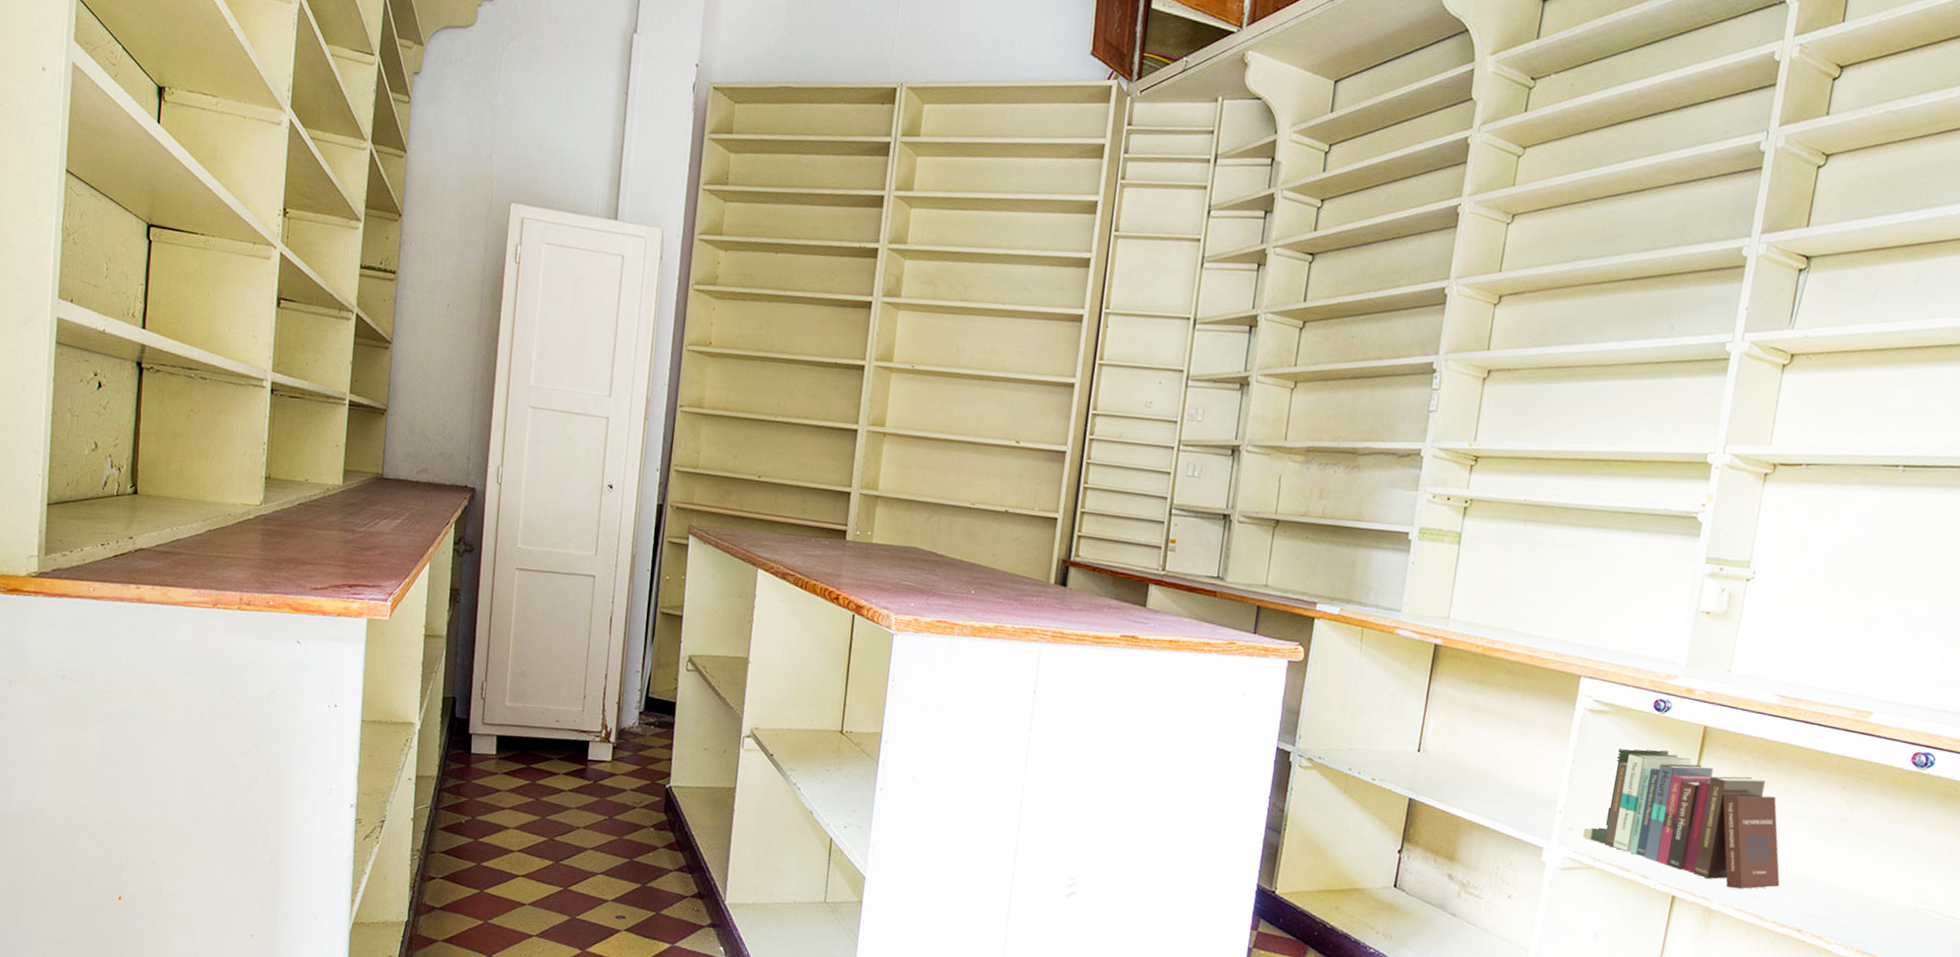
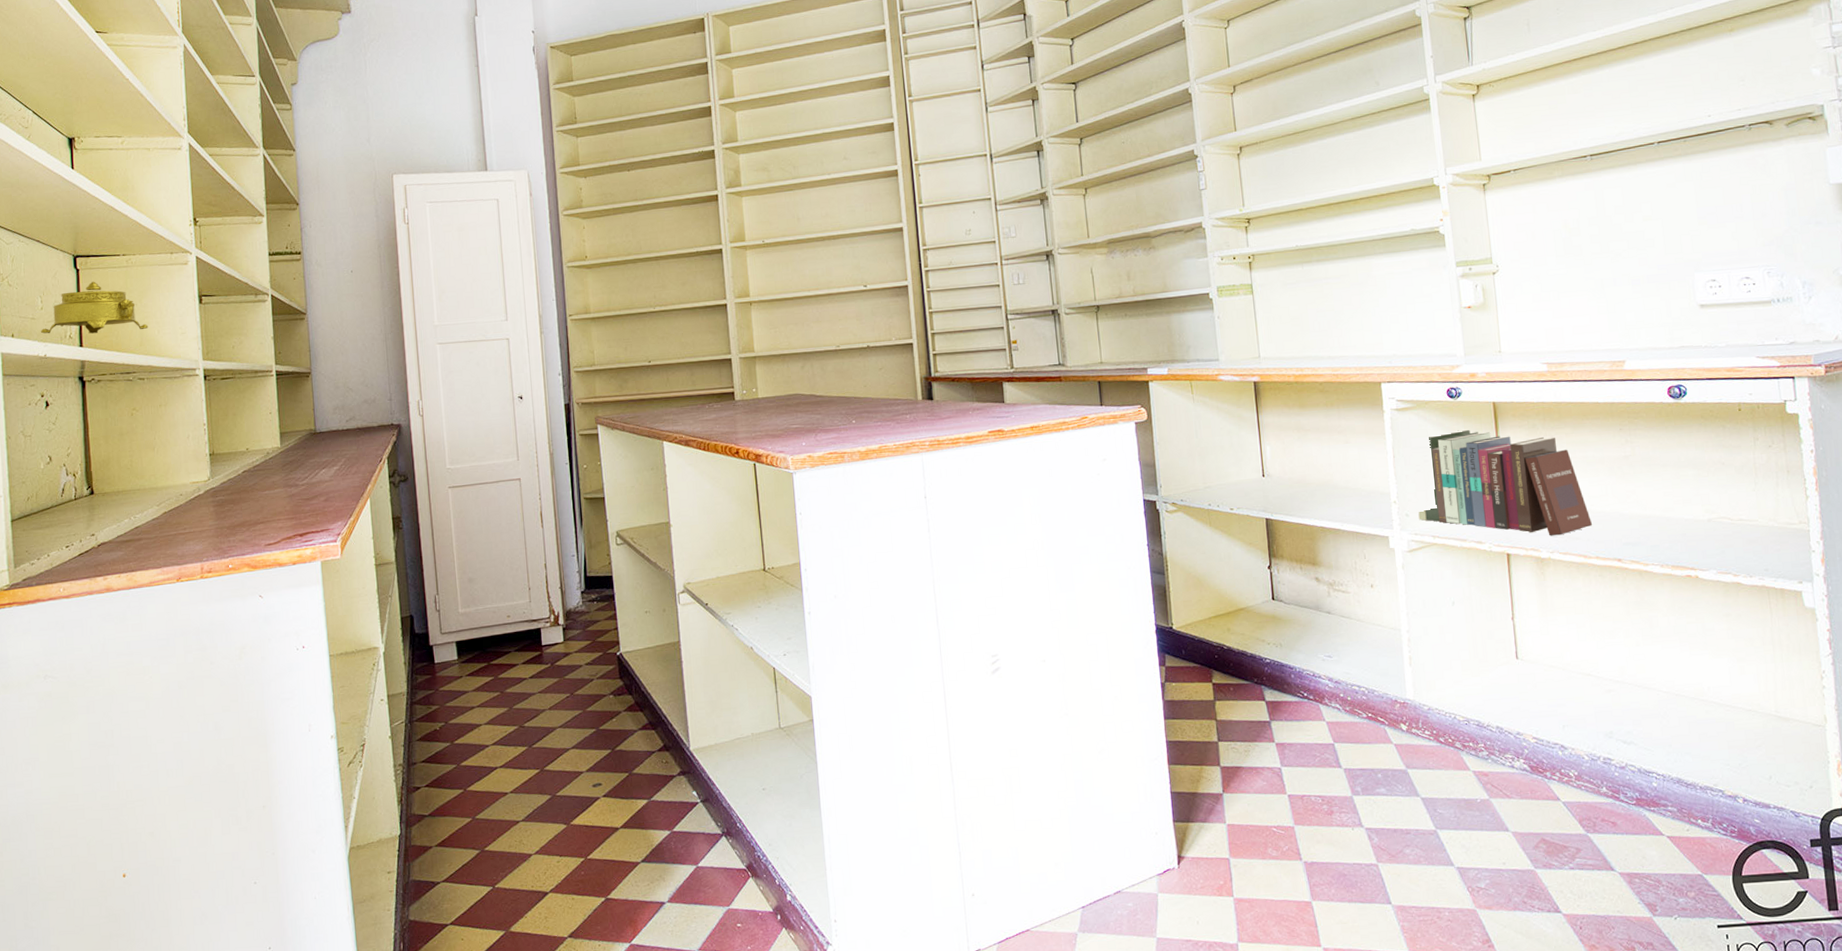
decorative box: none [102,257,219,324] -> present [40,281,149,334]

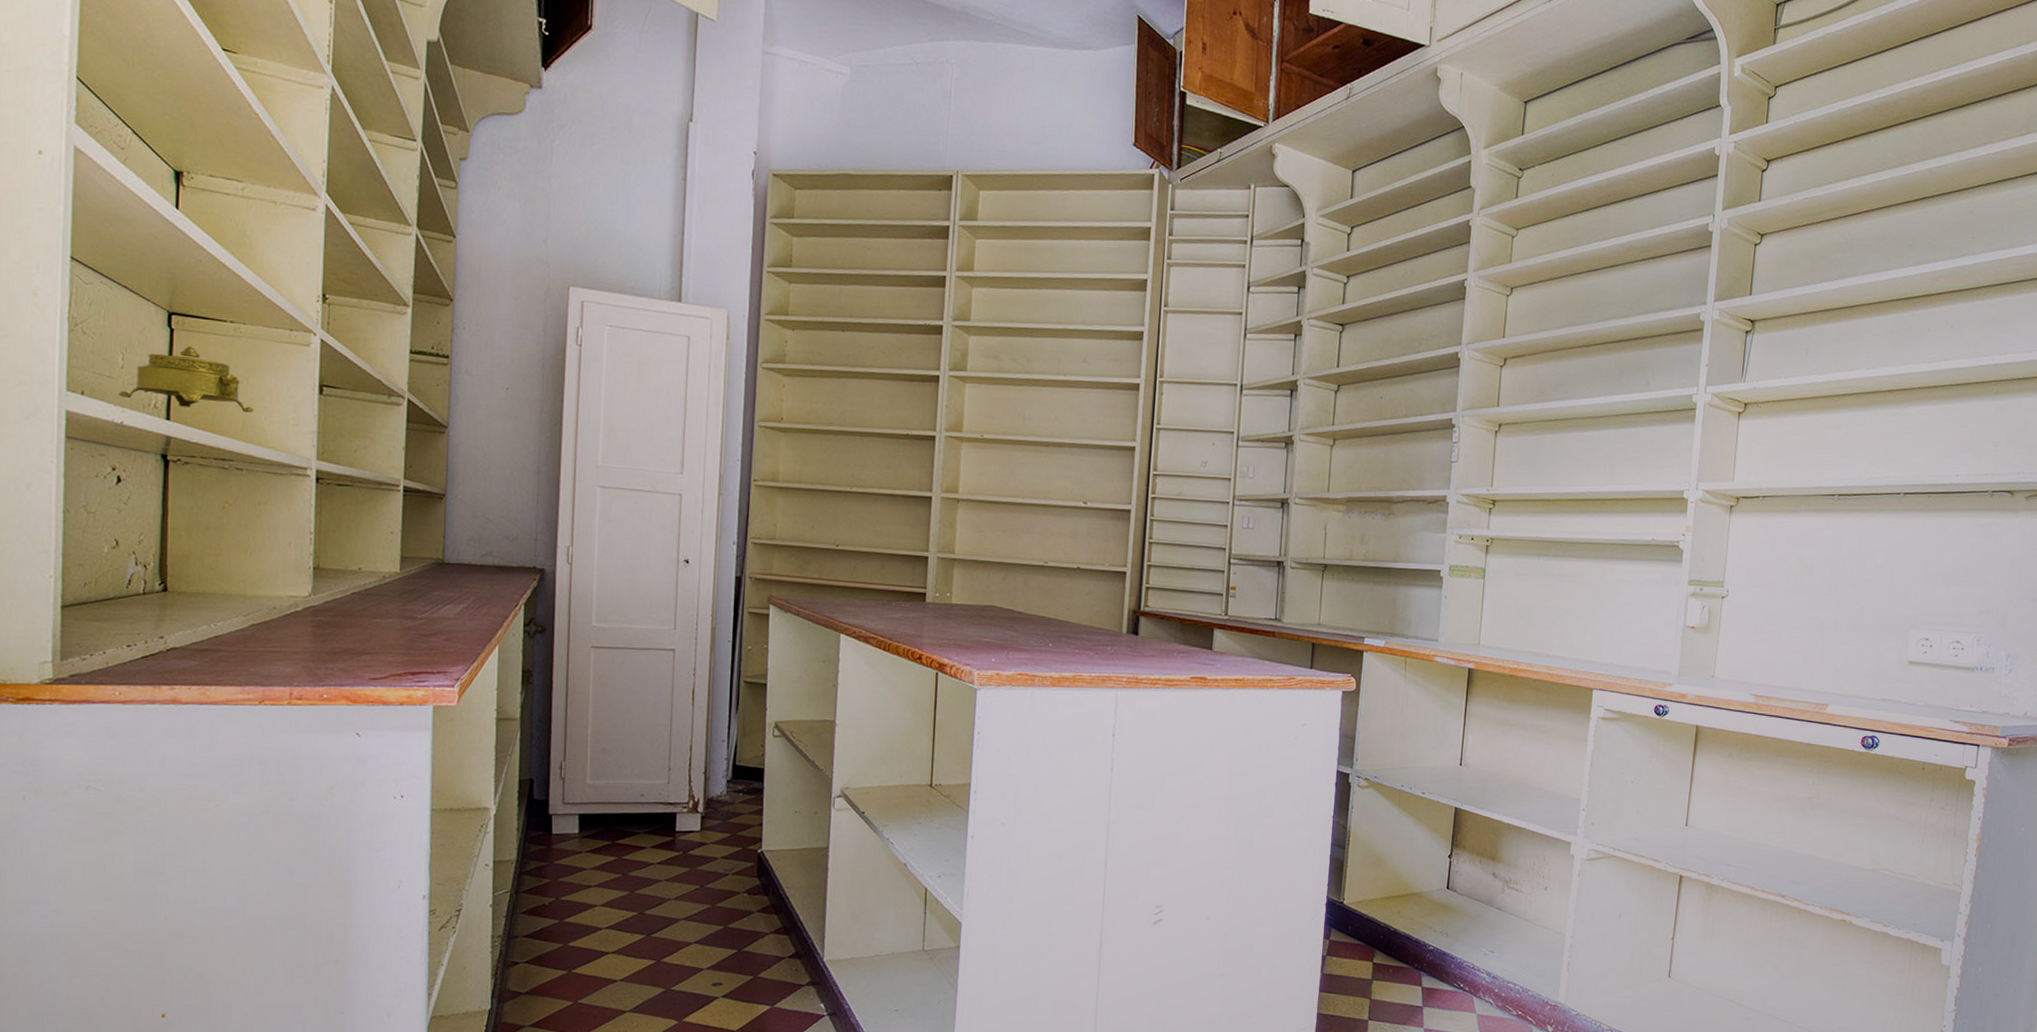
books: present [1418,429,1593,536] -> none [1603,748,1766,865]

